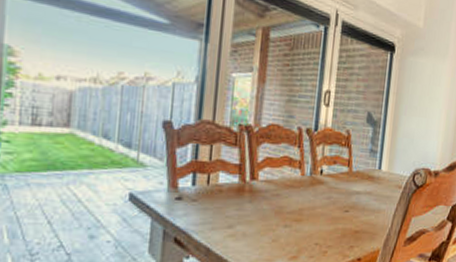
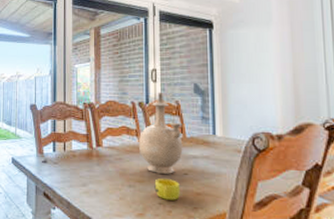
vase: none [300,118,350,212] -> present [138,92,183,174]
cup: none [312,217,339,240] -> present [154,178,180,200]

